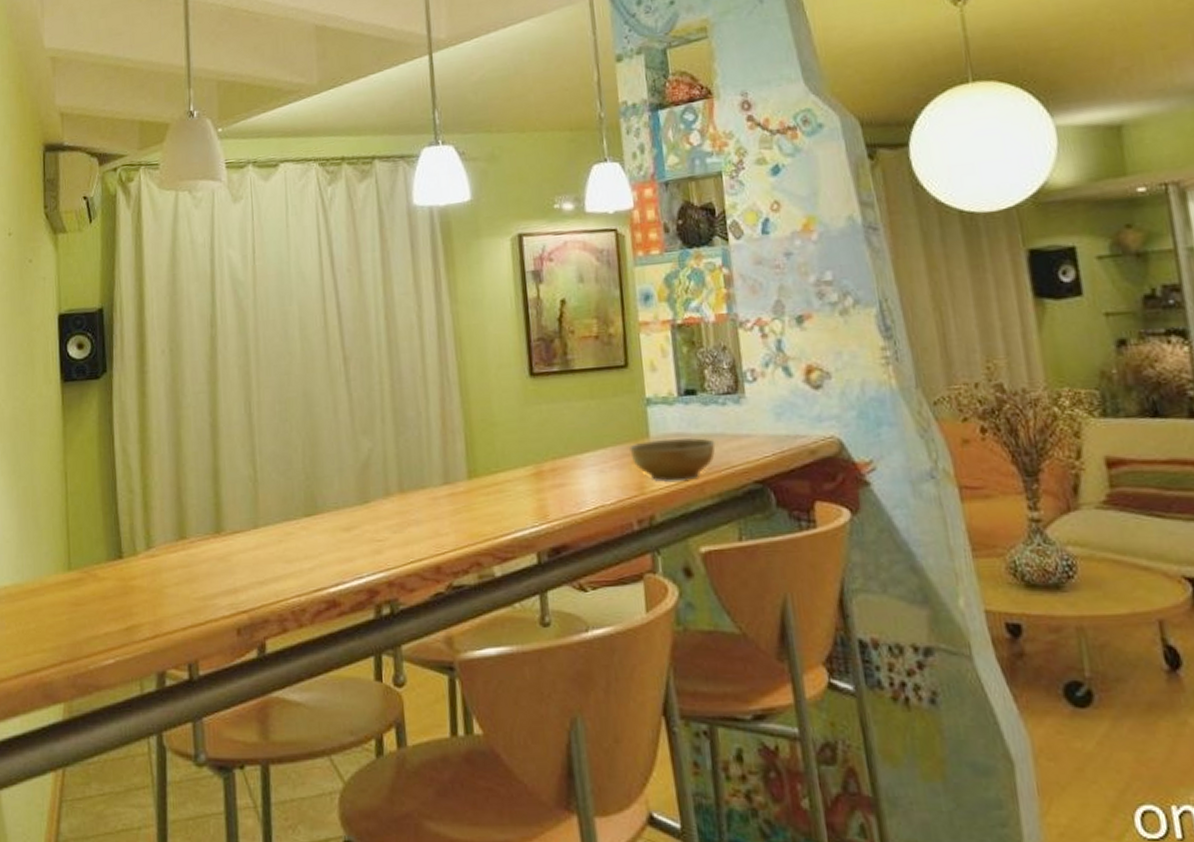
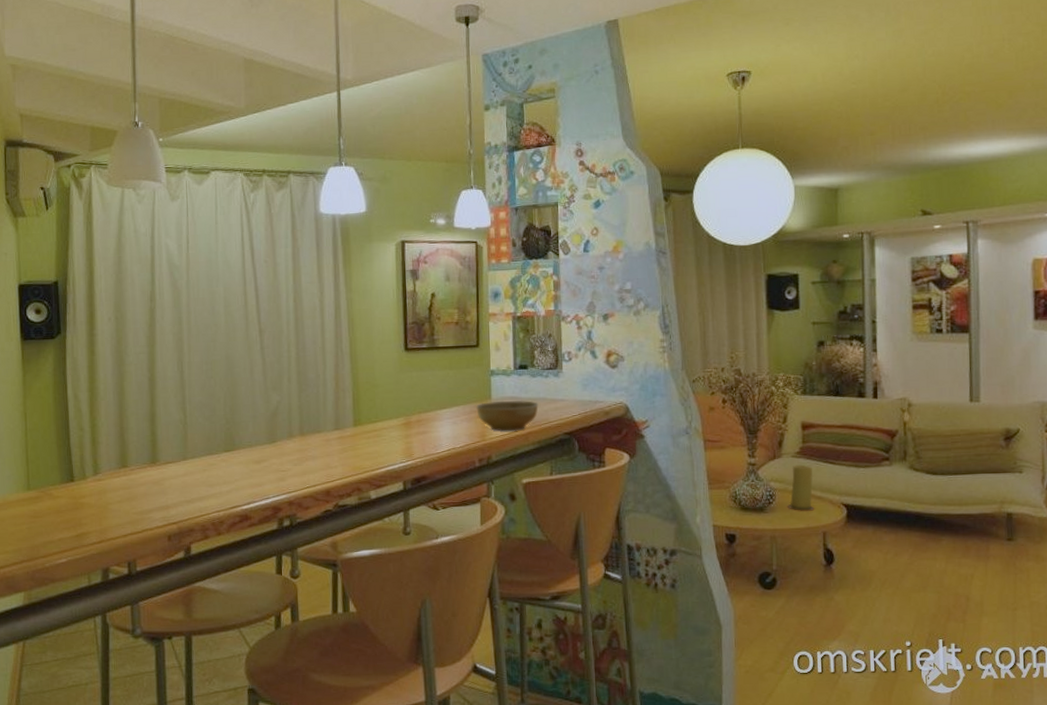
candle: none [1097,519,1141,589] -> present [787,464,815,511]

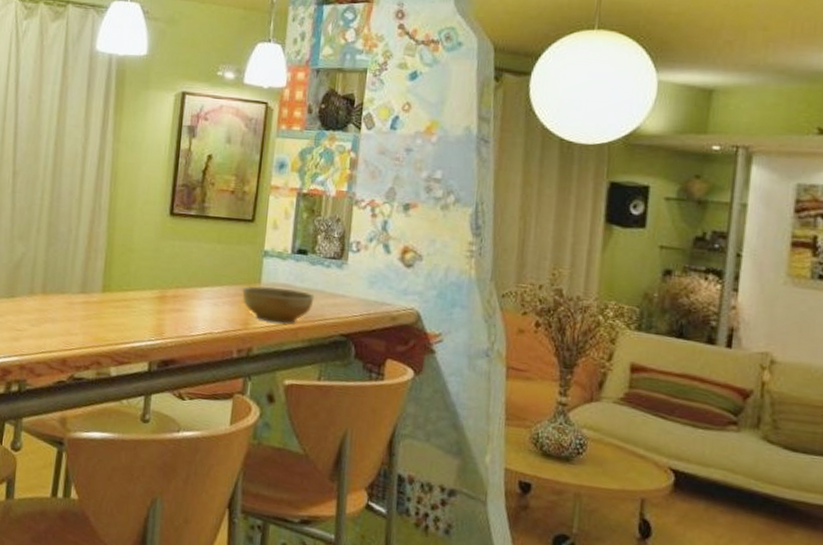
candle: present [787,464,815,511] -> none [600,412,637,471]

